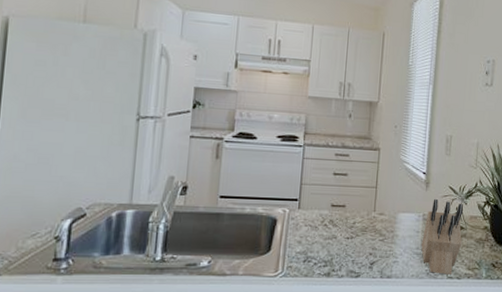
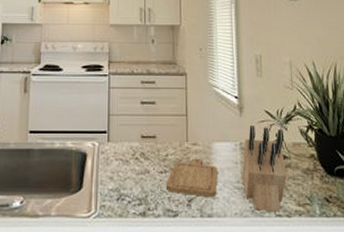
chopping board: none [350,226,400,261] -> present [165,158,218,197]

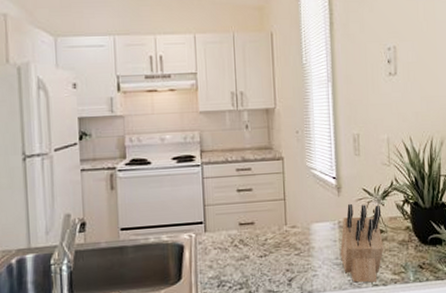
chopping board: present [165,158,218,197] -> none [265,240,317,276]

